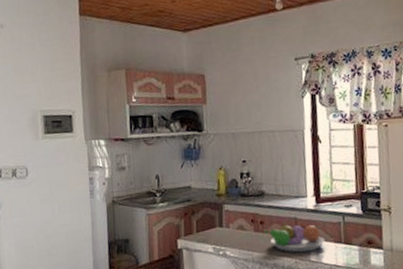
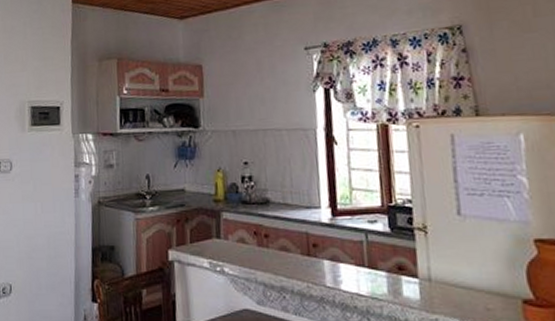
fruit bowl: present [264,222,325,253] -> none [269,237,344,275]

